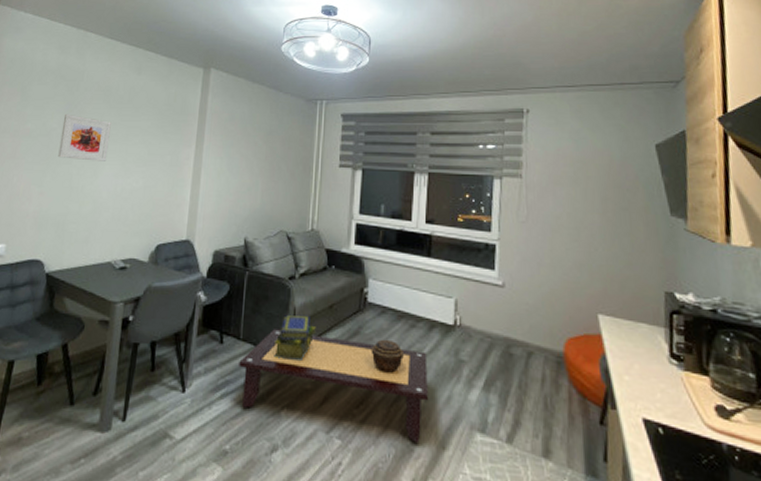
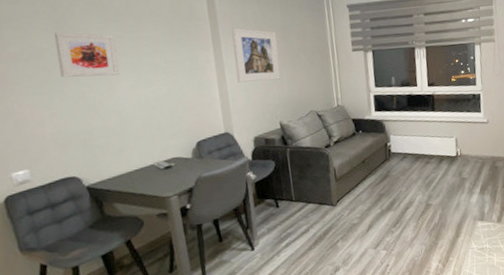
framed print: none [211,127,261,188] -> present [231,28,281,83]
coffee table: present [239,329,428,443] -> none [296,178,444,249]
stack of books: present [274,315,316,362] -> none [322,171,355,208]
decorative container: present [371,339,404,373] -> none [399,175,424,199]

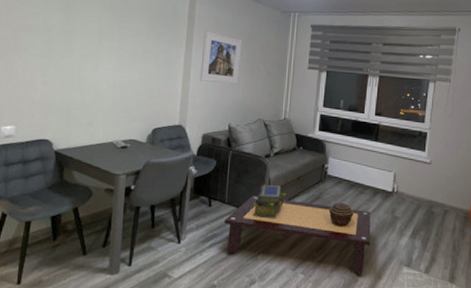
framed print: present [53,31,120,78] -> none [59,13,108,57]
coffee table: none [296,178,444,249] -> present [224,195,371,275]
stack of books: none [322,171,355,208] -> present [252,184,286,219]
decorative container: none [399,175,424,199] -> present [328,202,354,227]

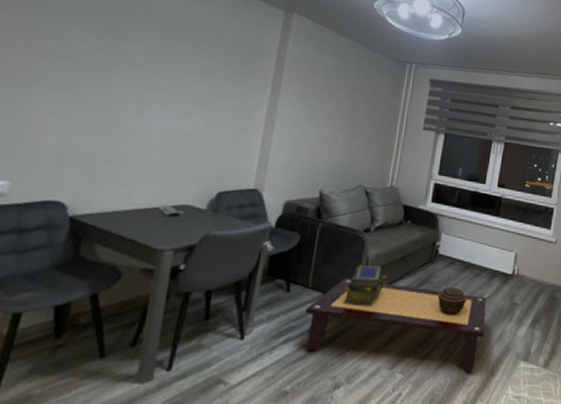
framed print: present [200,31,243,84] -> none [286,75,345,142]

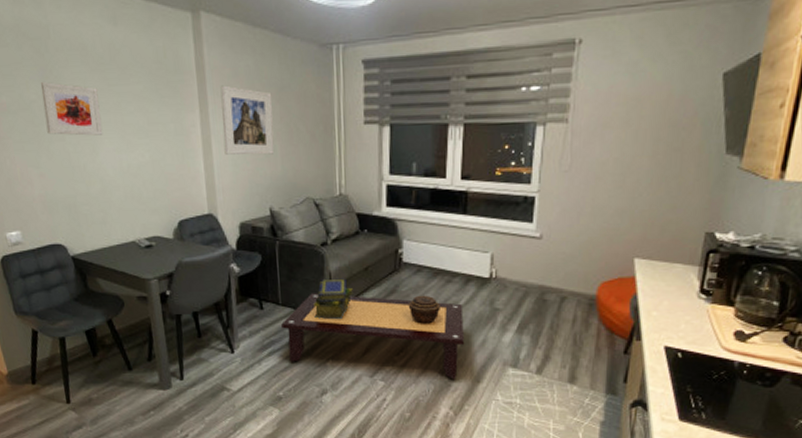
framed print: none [89,36,166,98] -> present [40,81,103,136]
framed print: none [286,75,345,142] -> present [220,85,275,155]

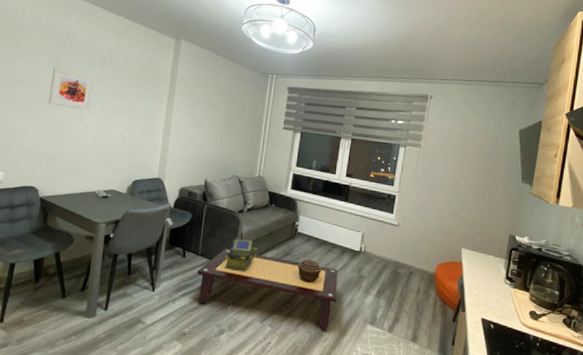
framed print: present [220,85,275,155] -> none [179,89,222,141]

